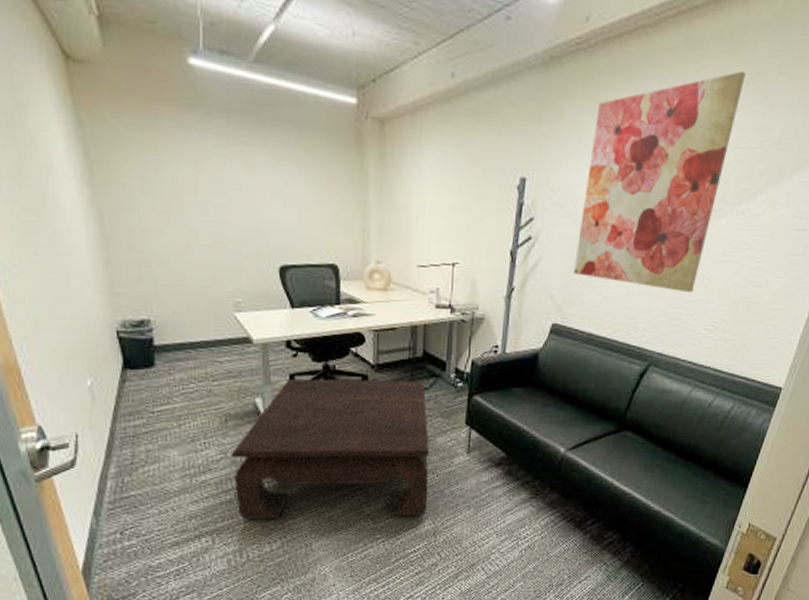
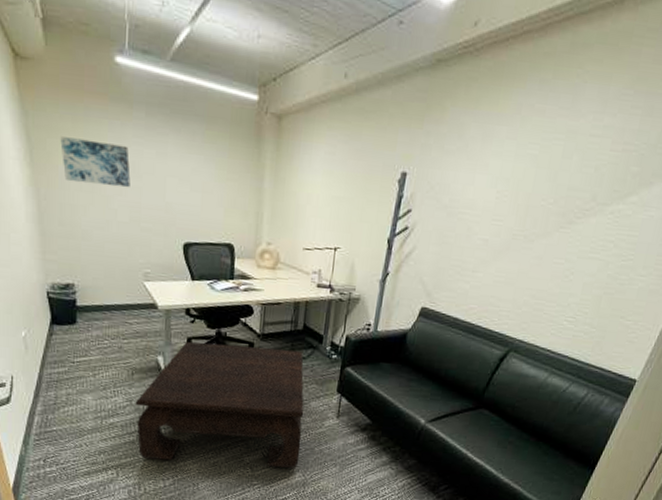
wall art: none [126,150,213,206] -> present [60,137,131,188]
wall art: present [574,71,746,293] -> none [445,76,628,287]

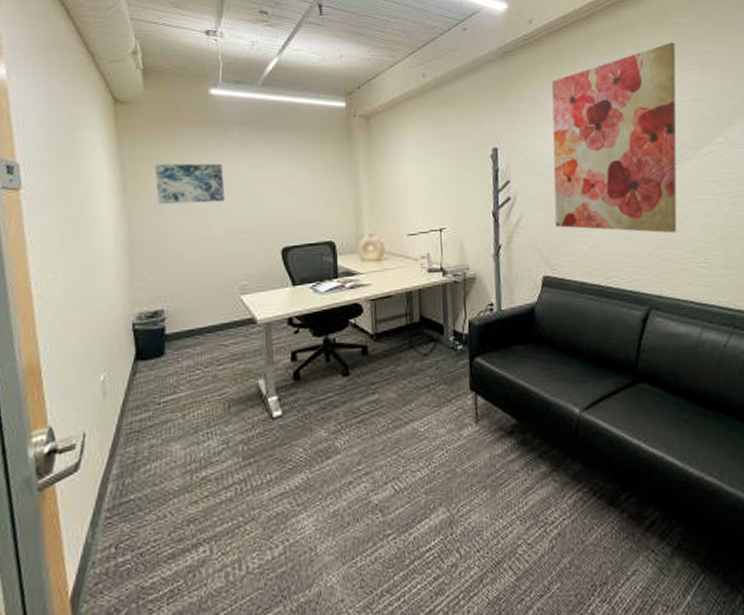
coffee table: present [135,342,304,468] -> none [232,346,440,521]
wall art: none [445,76,628,287] -> present [551,42,677,233]

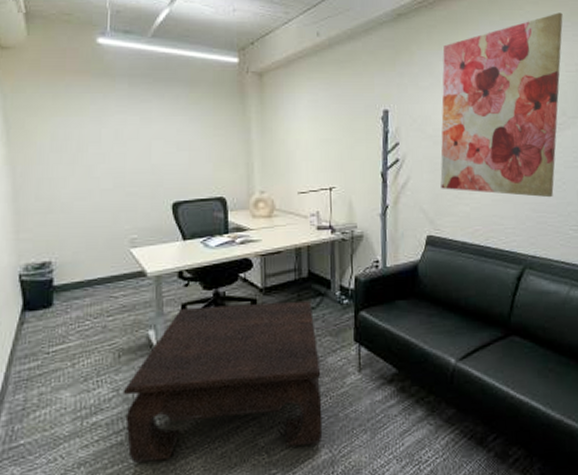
wall art: present [154,163,225,205] -> none [40,114,114,156]
coffee table: none [232,346,440,521] -> present [123,300,323,463]

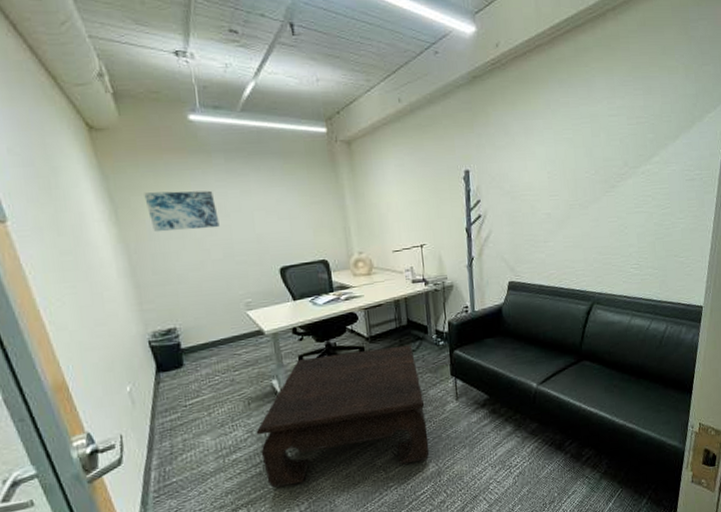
wall art: none [40,114,114,156] -> present [144,190,220,233]
wall art: present [440,12,563,198] -> none [516,68,625,242]

